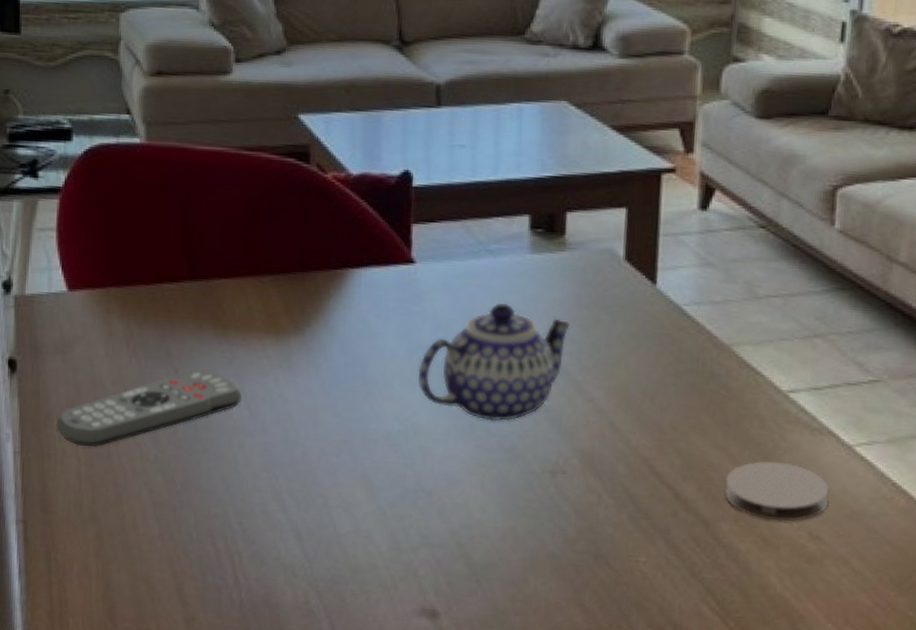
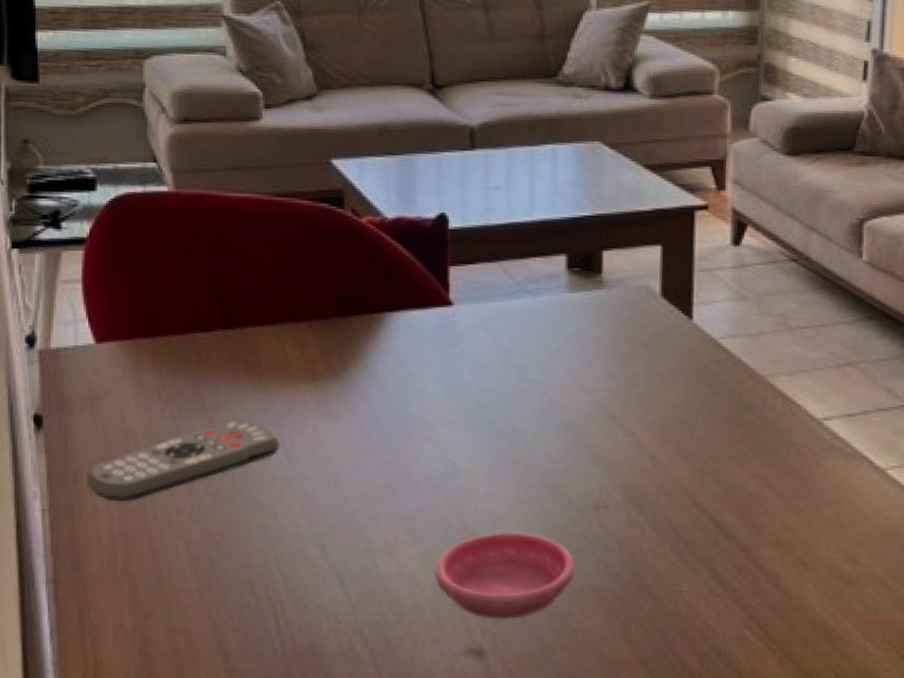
saucer: none [390,493,530,581] -> present [435,532,574,619]
teapot: present [418,302,571,421] -> none [459,341,610,459]
coaster: present [725,461,829,522] -> none [764,487,864,546]

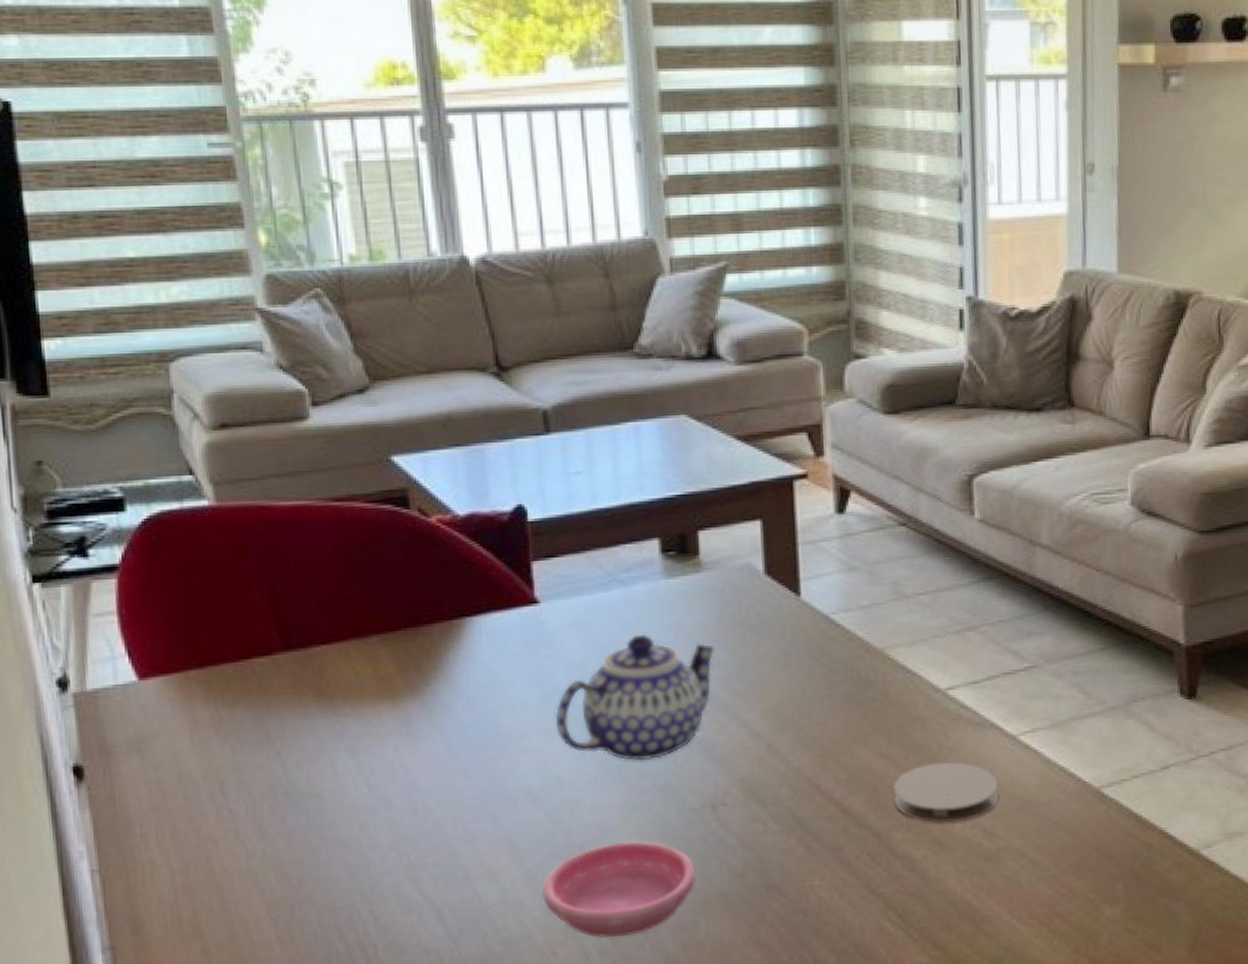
remote control: present [86,418,280,502] -> none [139,747,358,853]
teapot: none [459,341,610,459] -> present [555,633,716,761]
coaster: none [764,487,864,546] -> present [894,761,999,823]

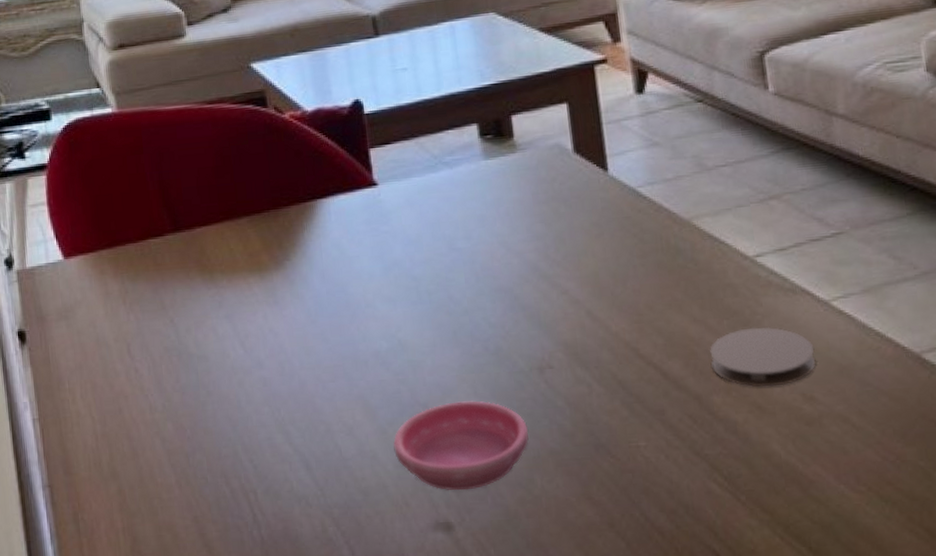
teapot: present [555,633,716,761] -> none [396,210,534,327]

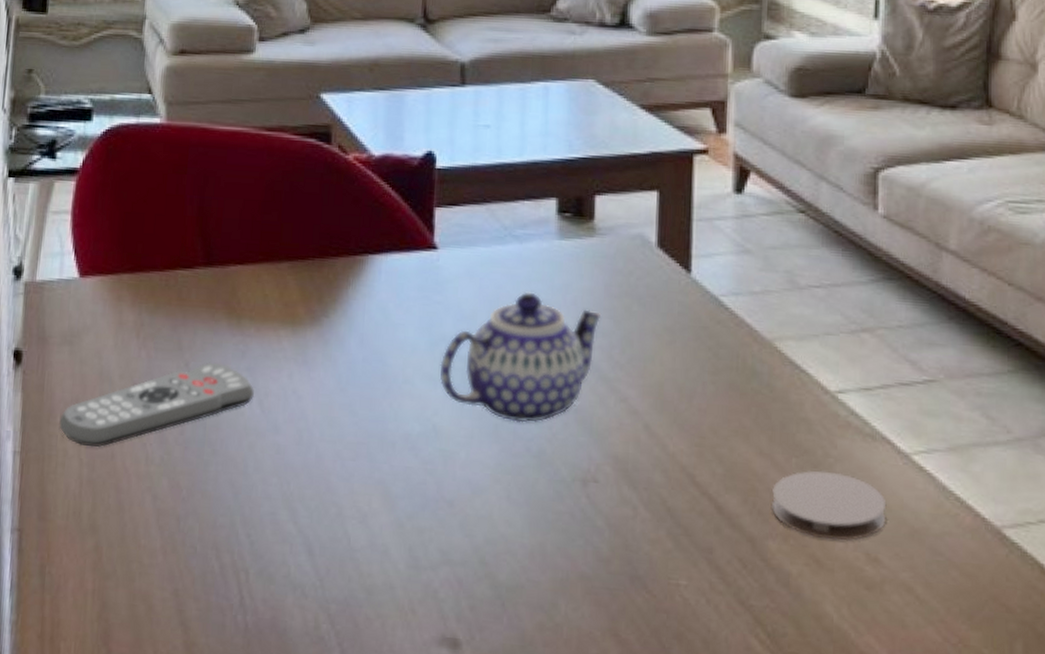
remote control: none [68,315,235,405] -> present [59,362,254,448]
saucer: present [393,401,529,491] -> none [408,503,560,606]
teapot: none [396,210,534,327] -> present [440,291,602,423]

